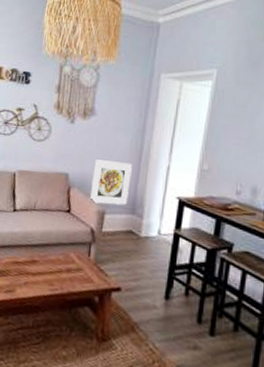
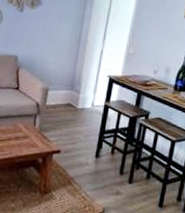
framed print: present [90,159,132,206] -> none [36,44,72,83]

